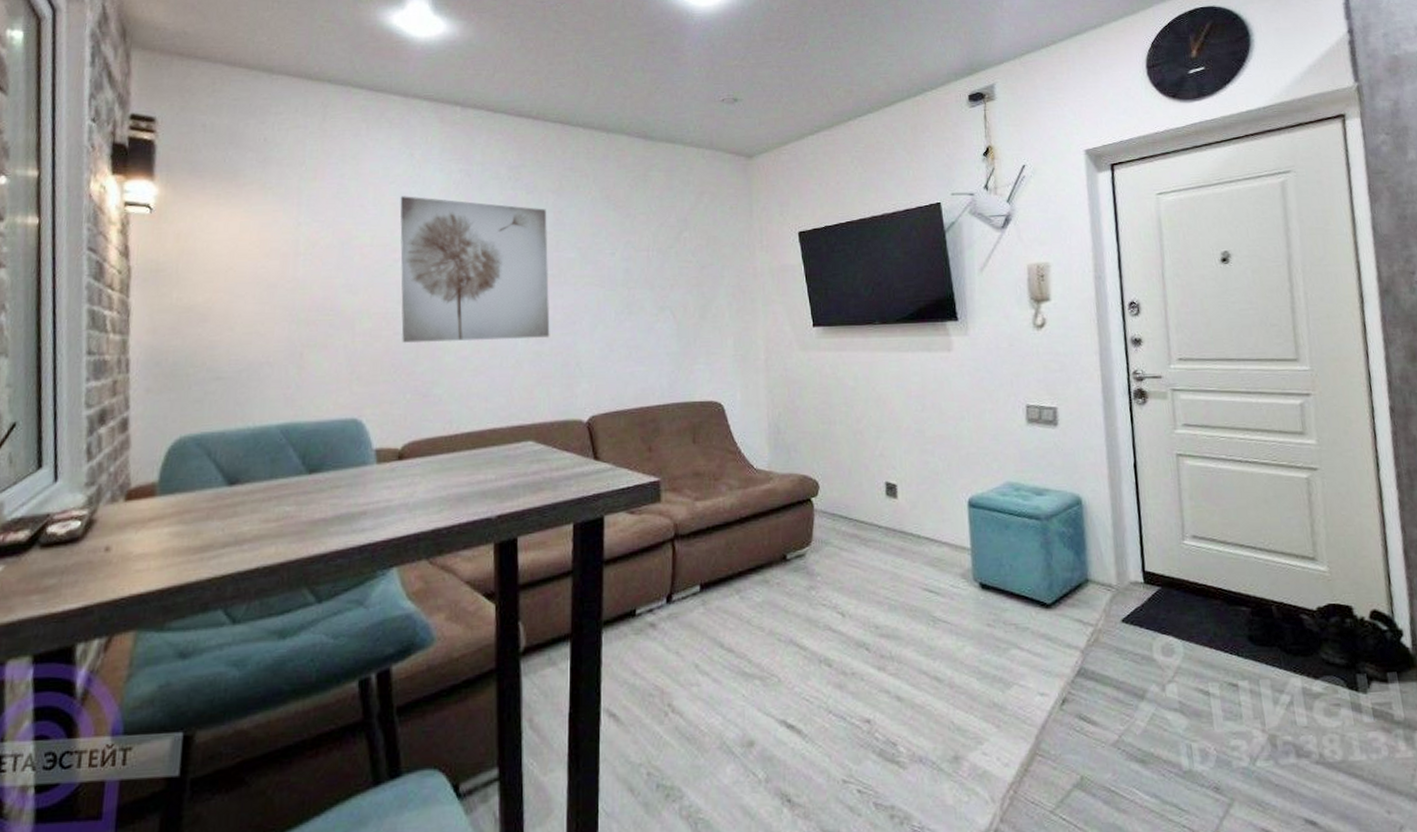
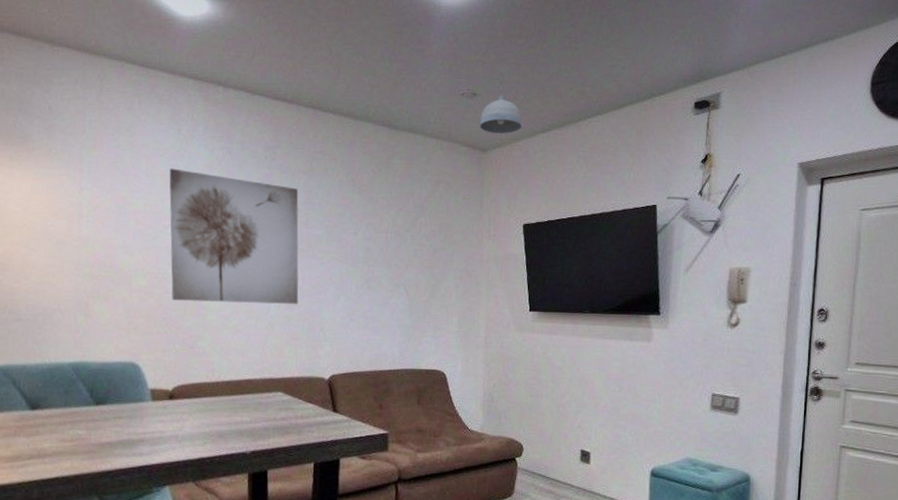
pendant light: none [742,73,788,138] -> present [479,69,522,134]

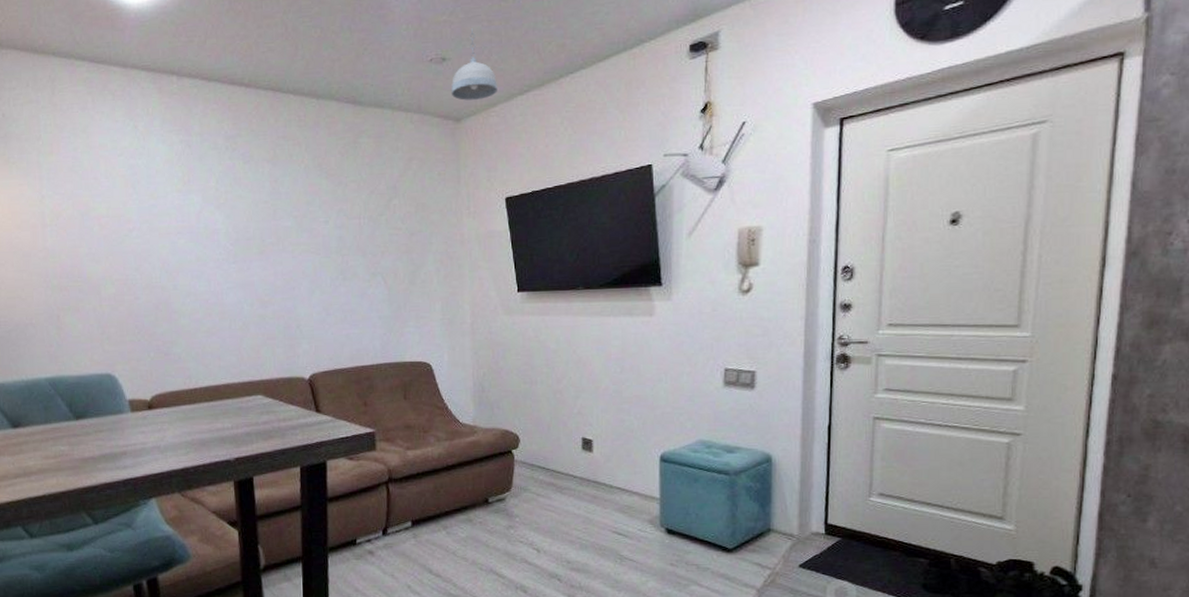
wall art: present [169,168,299,304] -> none [129,168,272,307]

